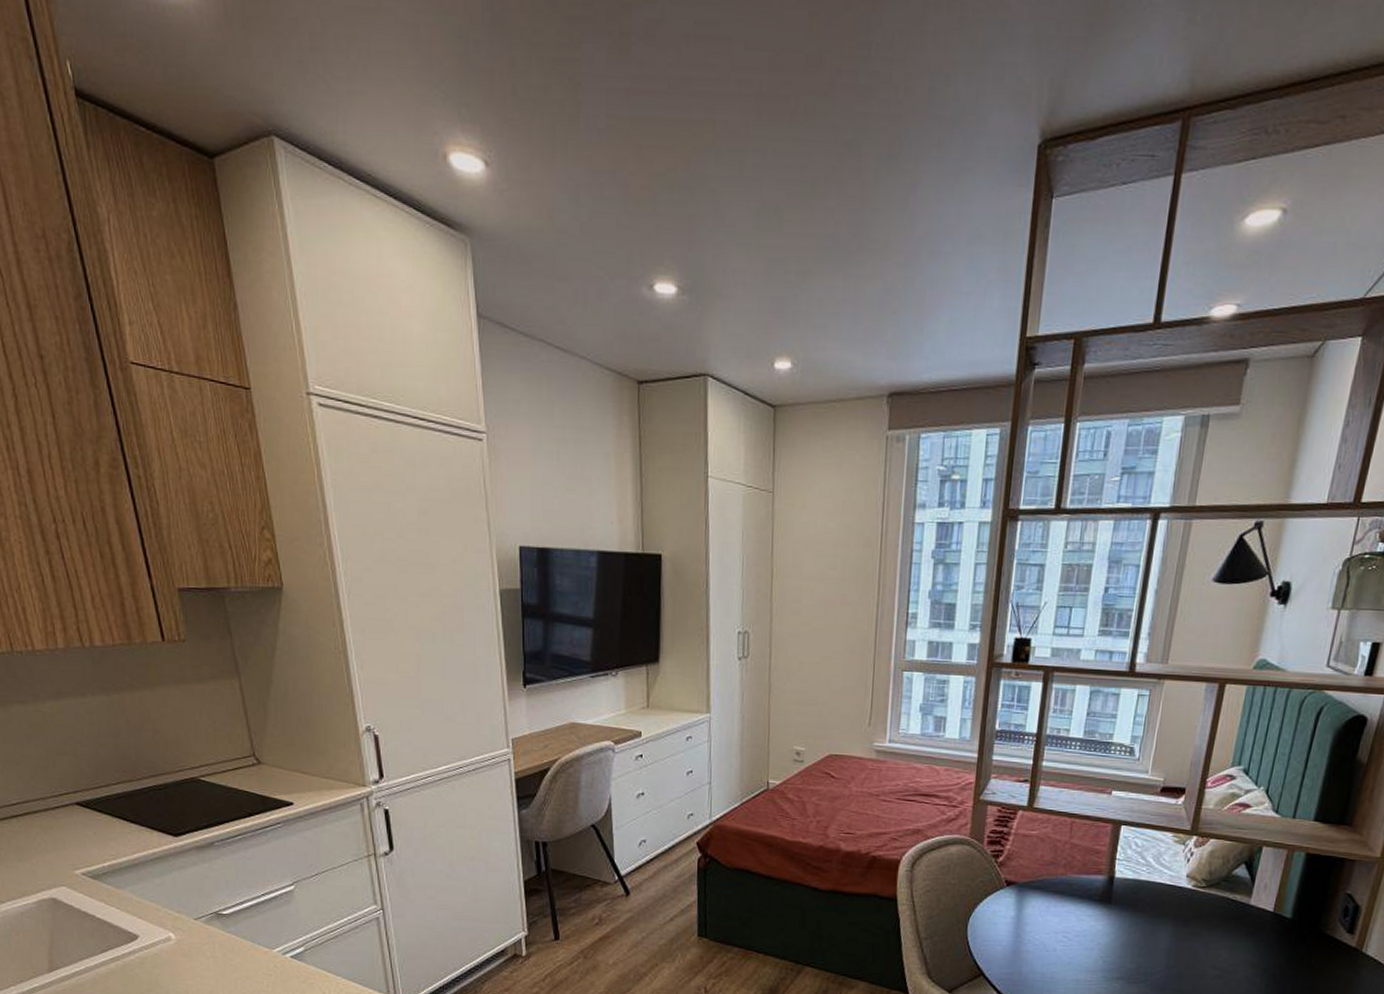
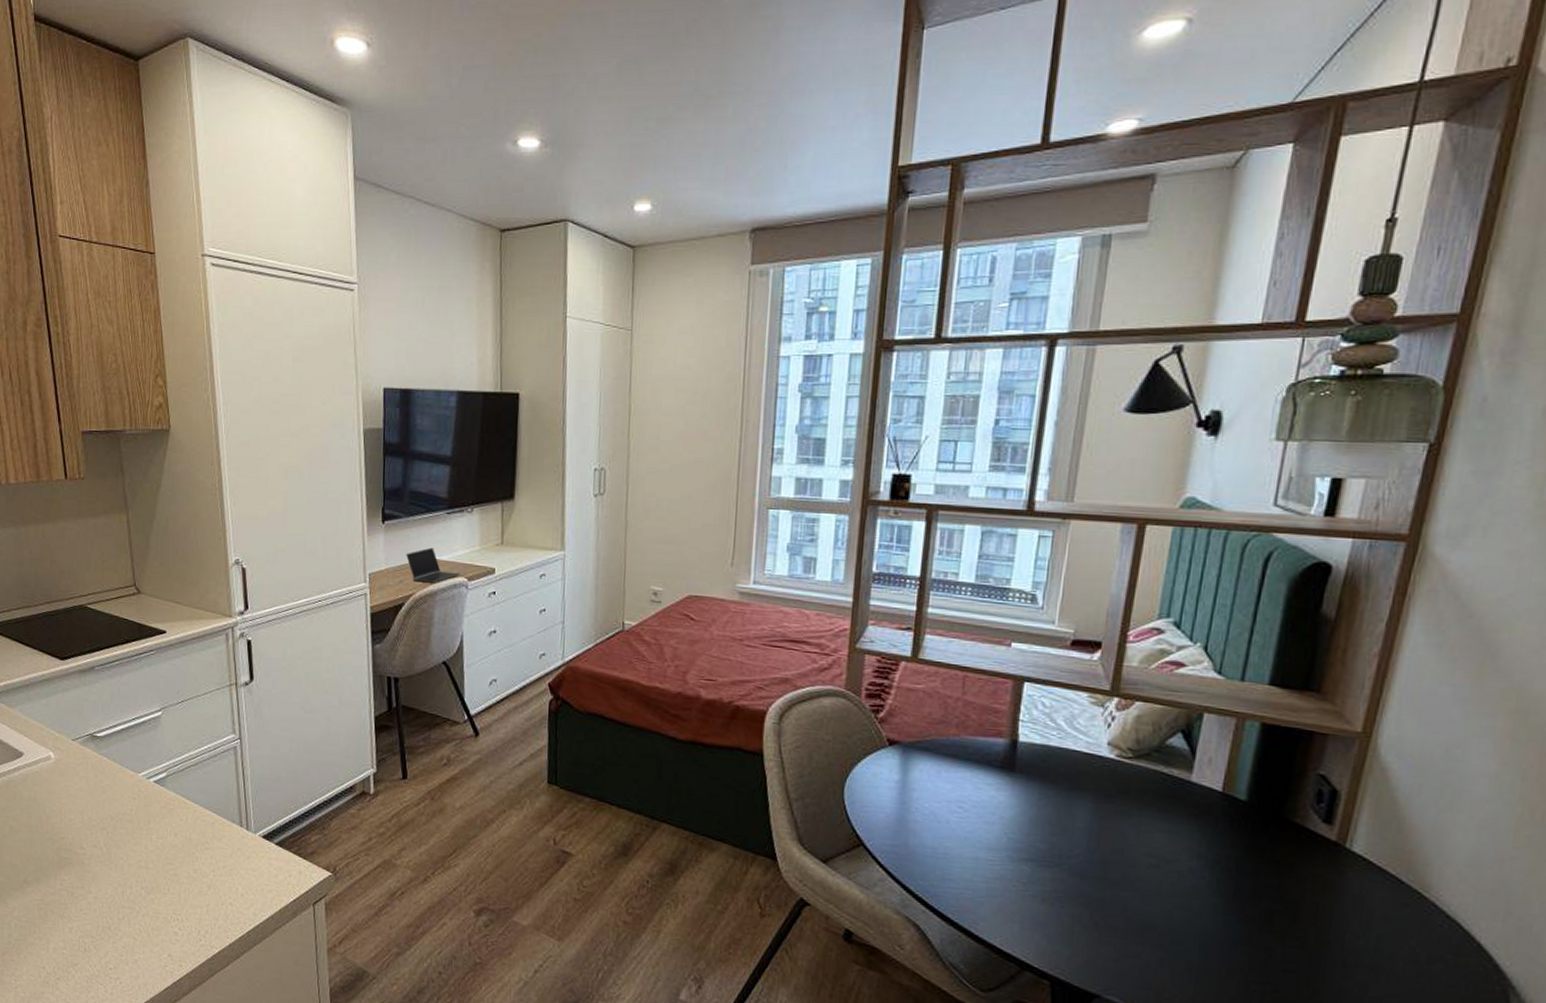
laptop computer: none [550,711,606,747] -> present [406,547,460,583]

